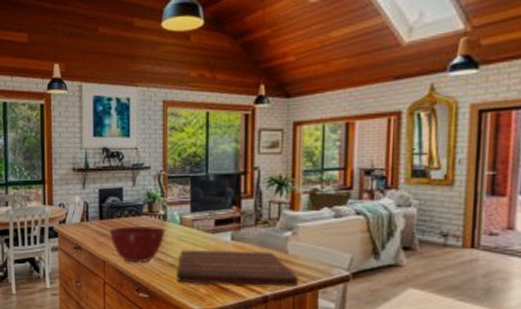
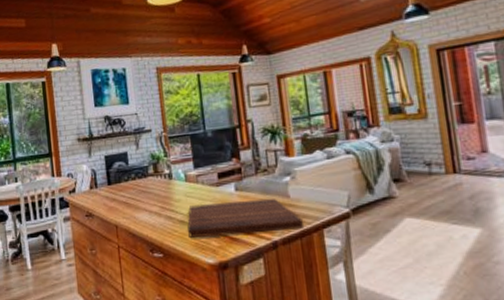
mixing bowl: present [108,225,166,263] -> none [118,185,173,224]

